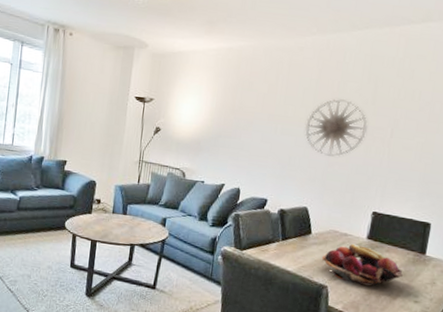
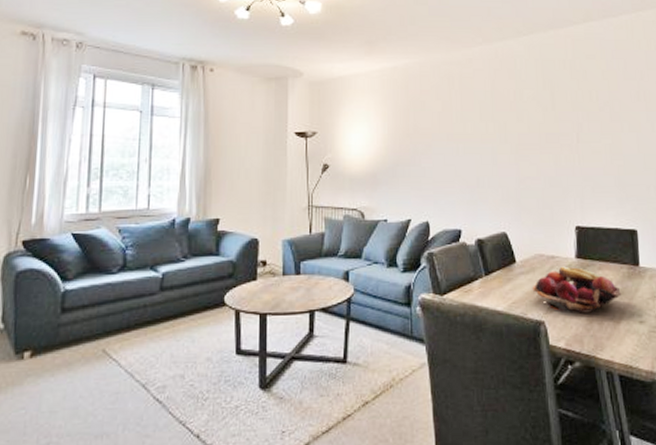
wall art: present [305,99,368,157] -> none [488,109,552,171]

